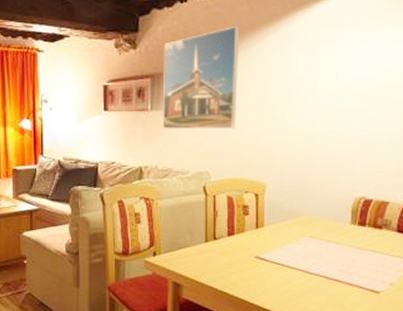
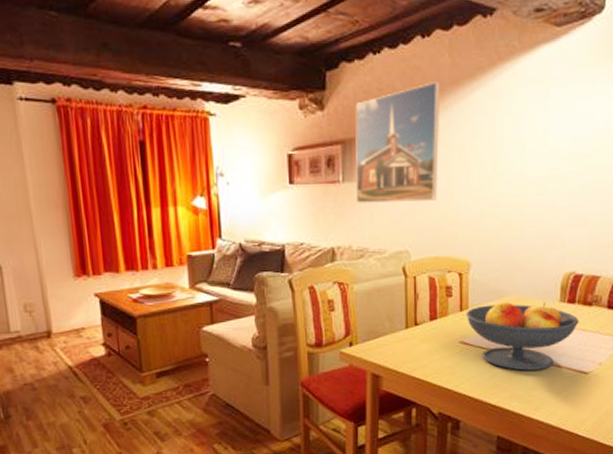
fruit bowl: none [261,223,370,287] -> present [466,302,579,371]

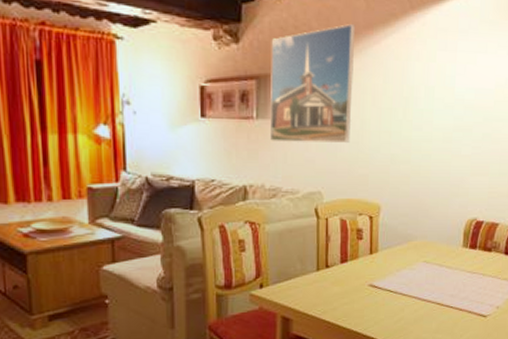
fruit bowl: present [466,302,579,371] -> none [375,247,480,314]

